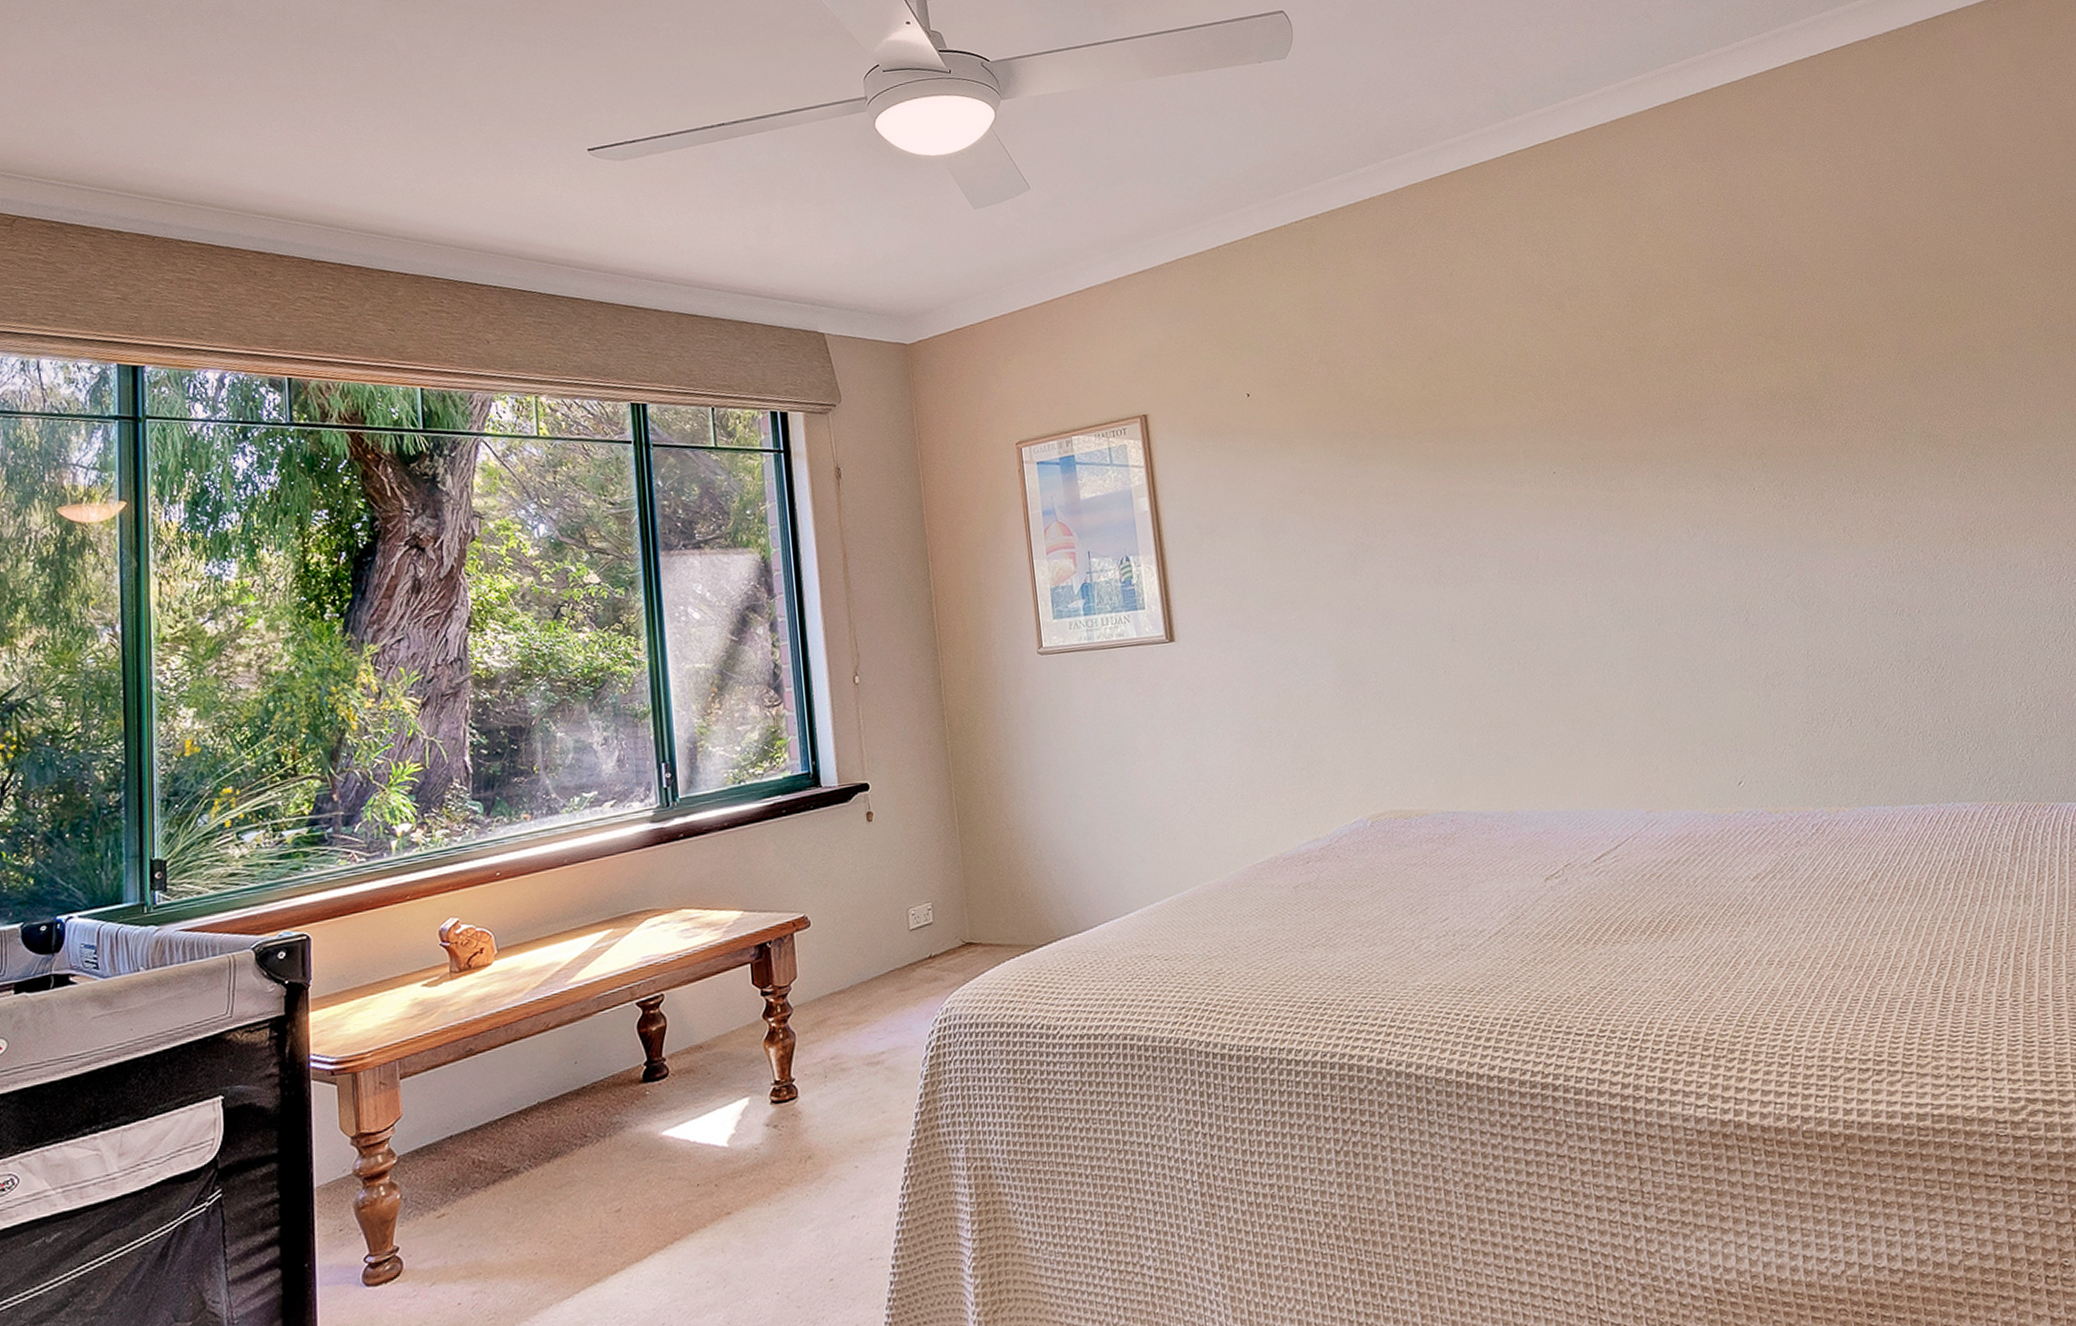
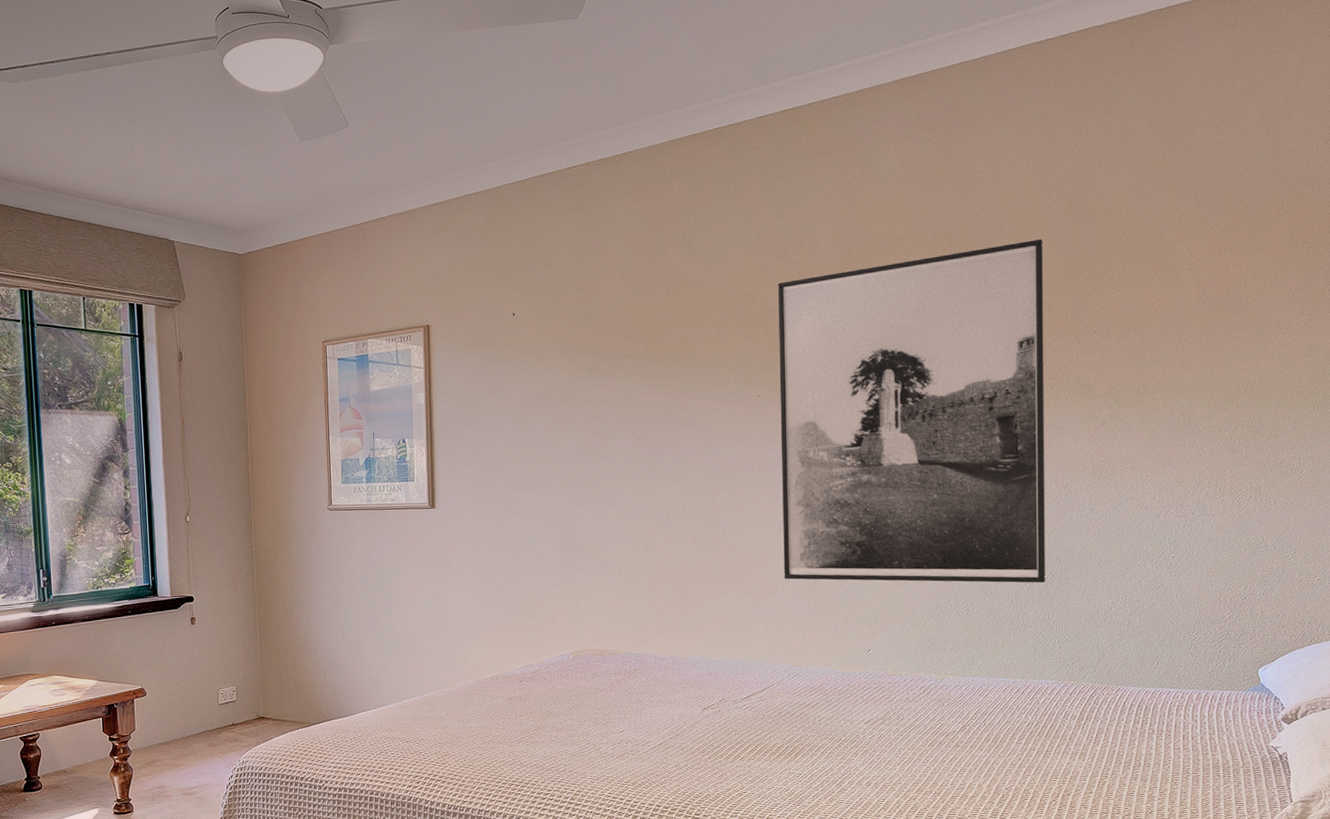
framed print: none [1557,271,1936,699] -> present [778,238,1045,583]

